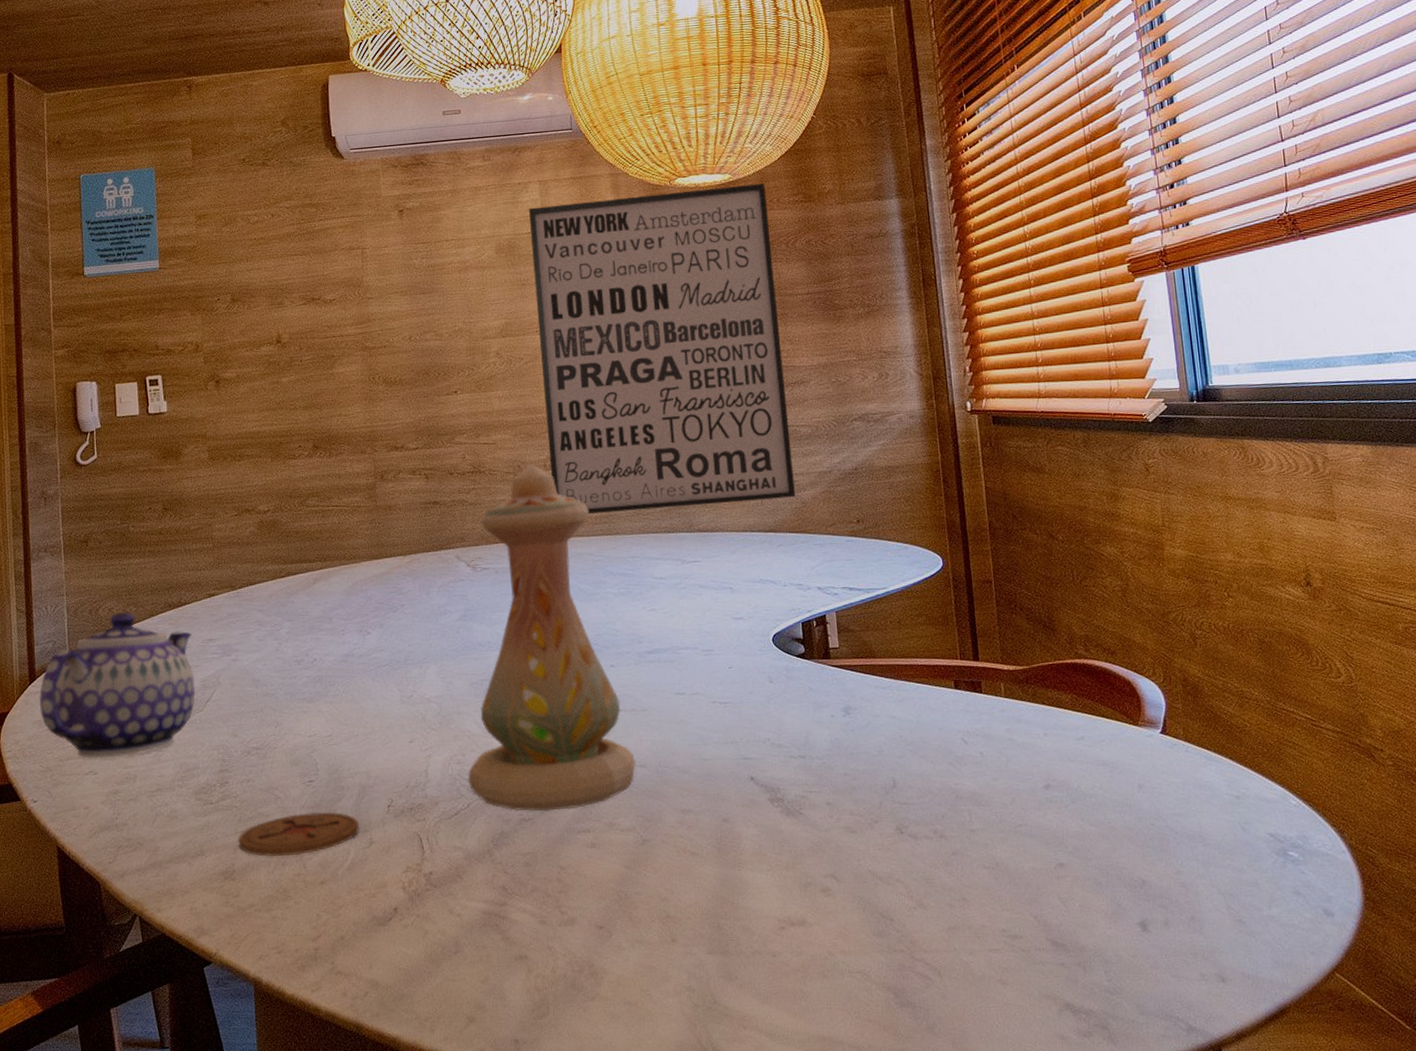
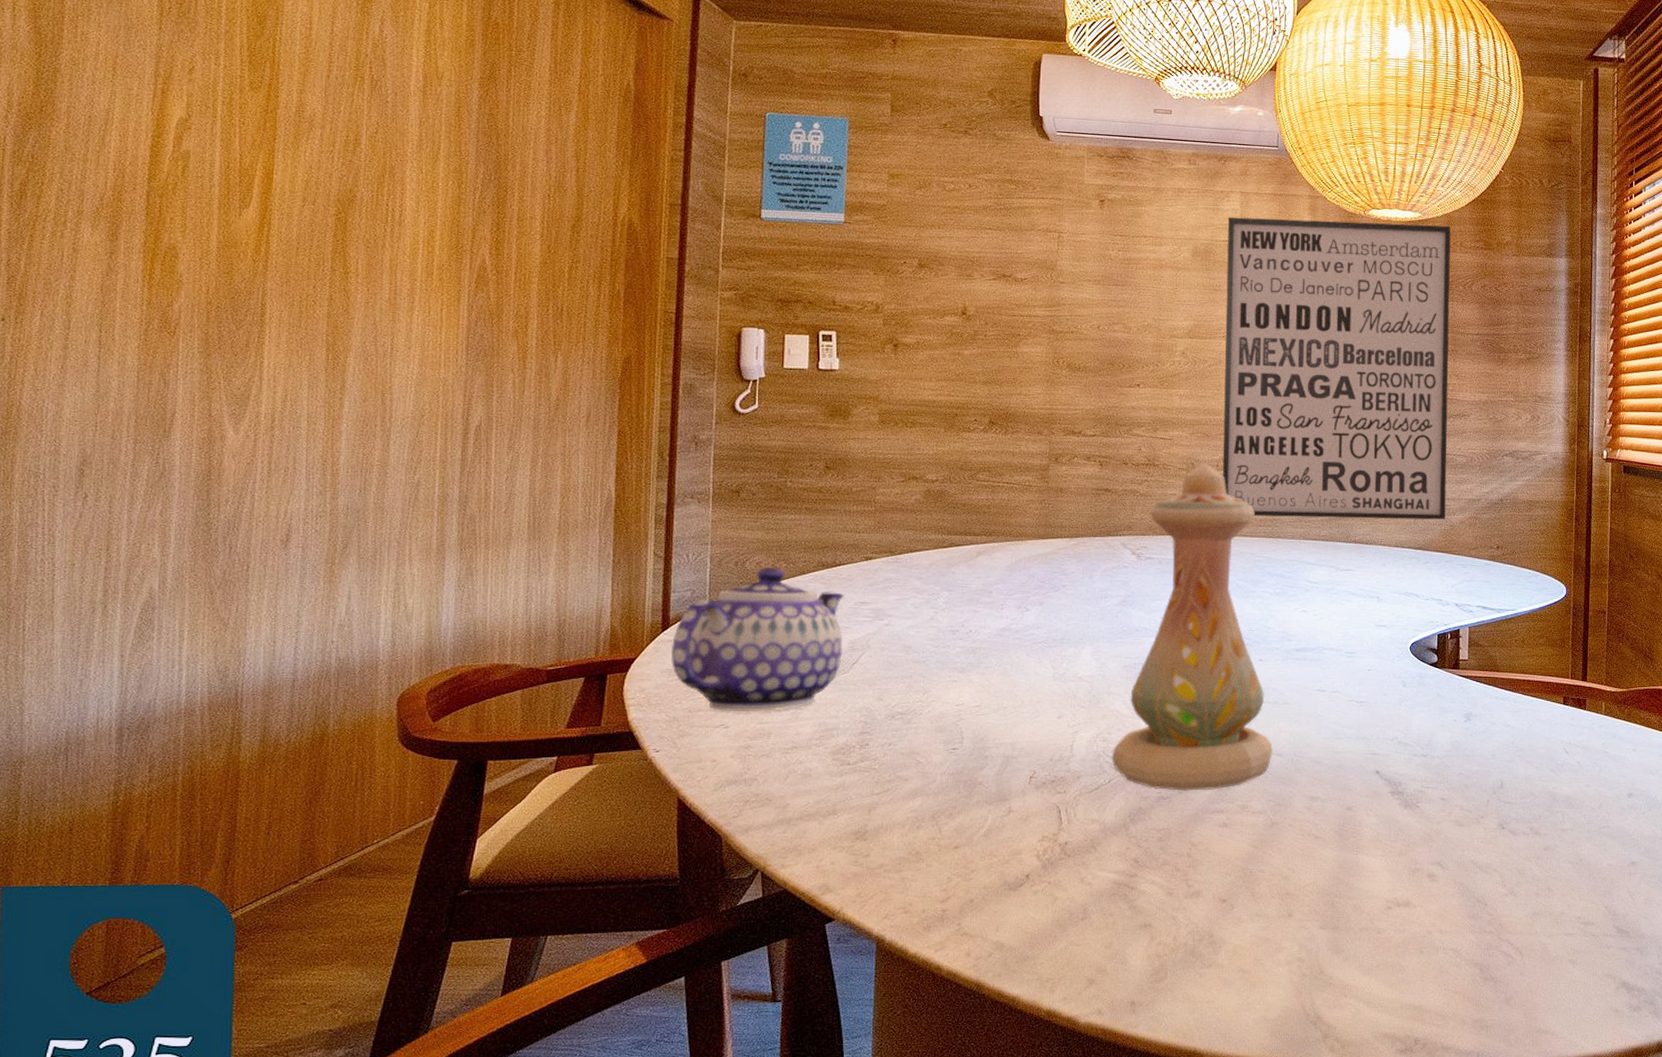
coaster: present [238,812,359,857] -> none [873,779,999,819]

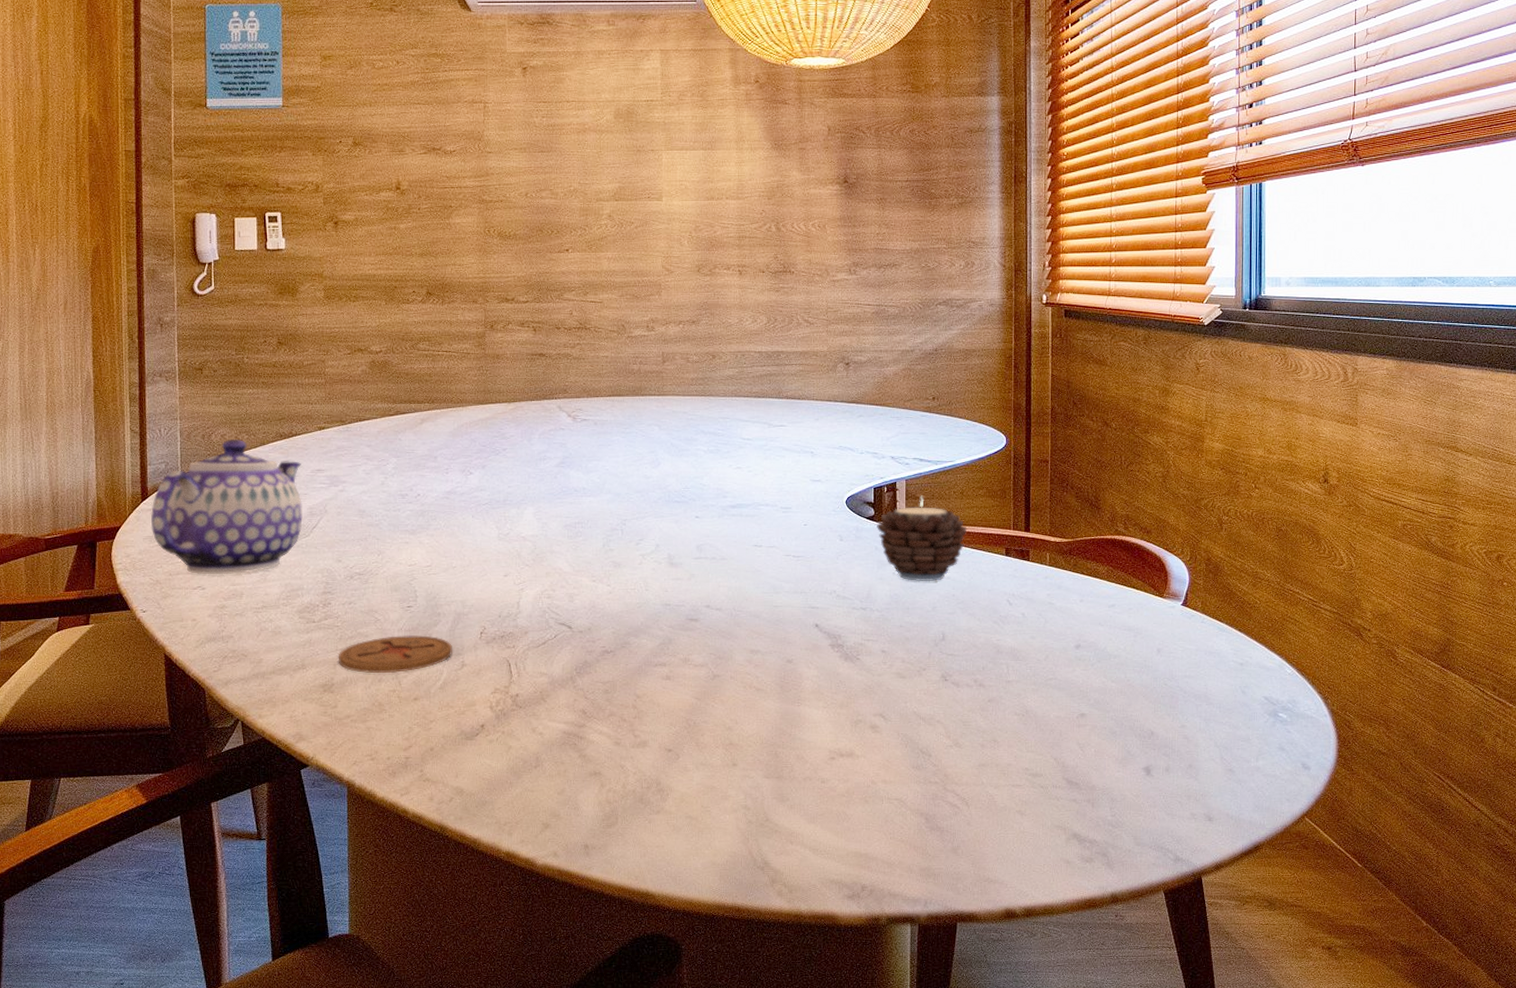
coaster: none [873,779,999,819] -> present [338,635,452,673]
vase: present [1111,463,1274,791] -> none [556,324,713,645]
wall art: present [1222,216,1451,520] -> none [649,70,879,375]
candle: none [1439,643,1528,730] -> present [877,495,968,582]

